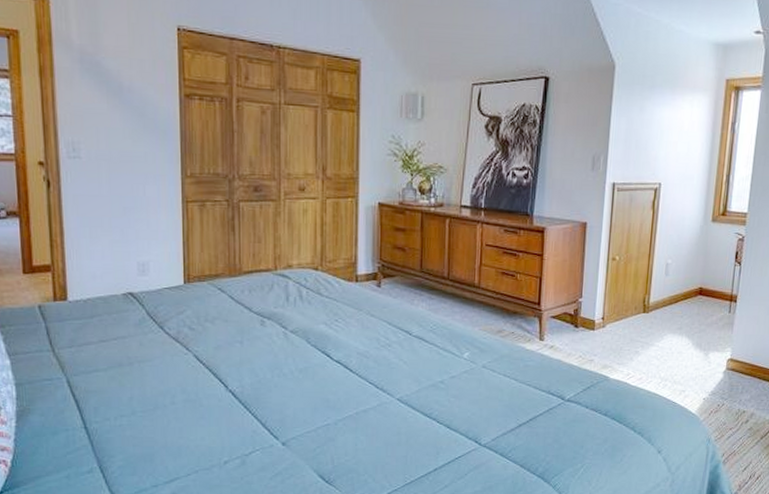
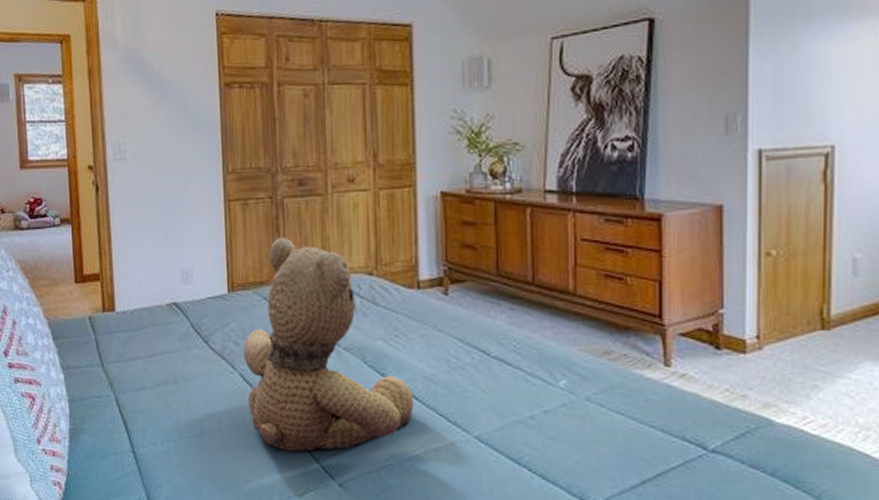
teddy bear: none [198,236,349,418] -> present [243,237,414,452]

